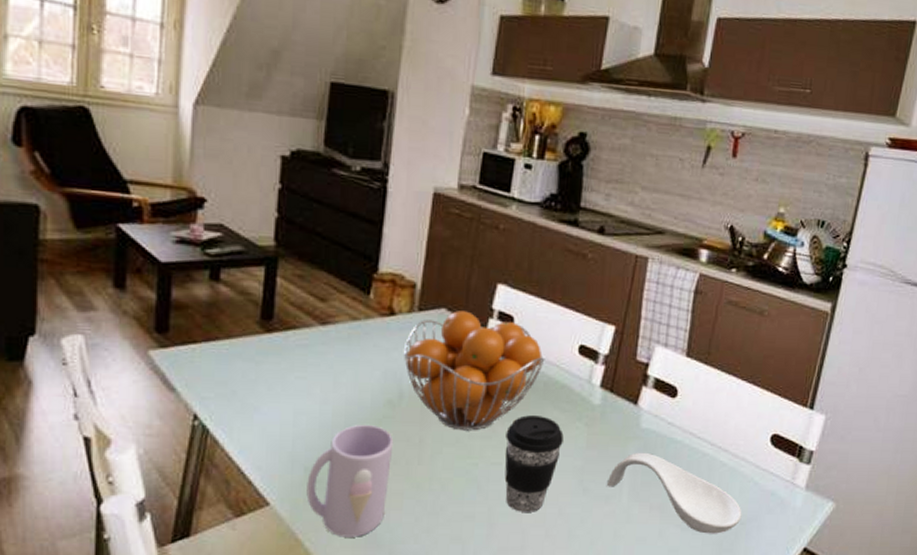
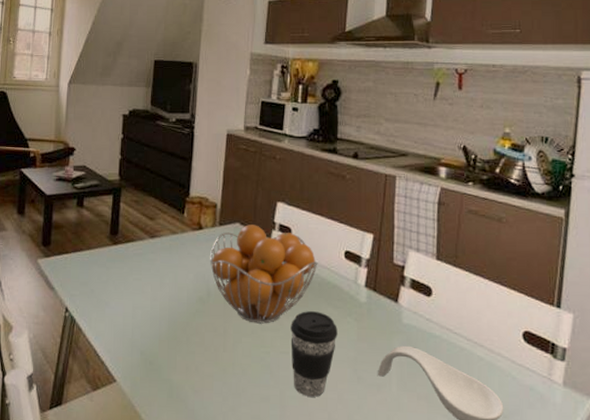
mug: present [306,424,394,537] -> none [142,317,205,412]

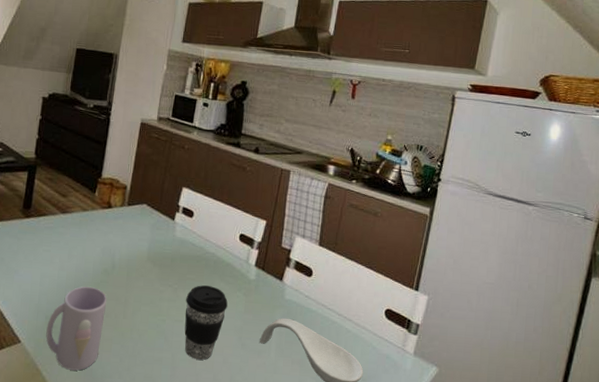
mug: none [142,317,205,412] -> present [46,286,107,371]
fruit basket: present [209,224,318,324] -> none [116,206,215,295]

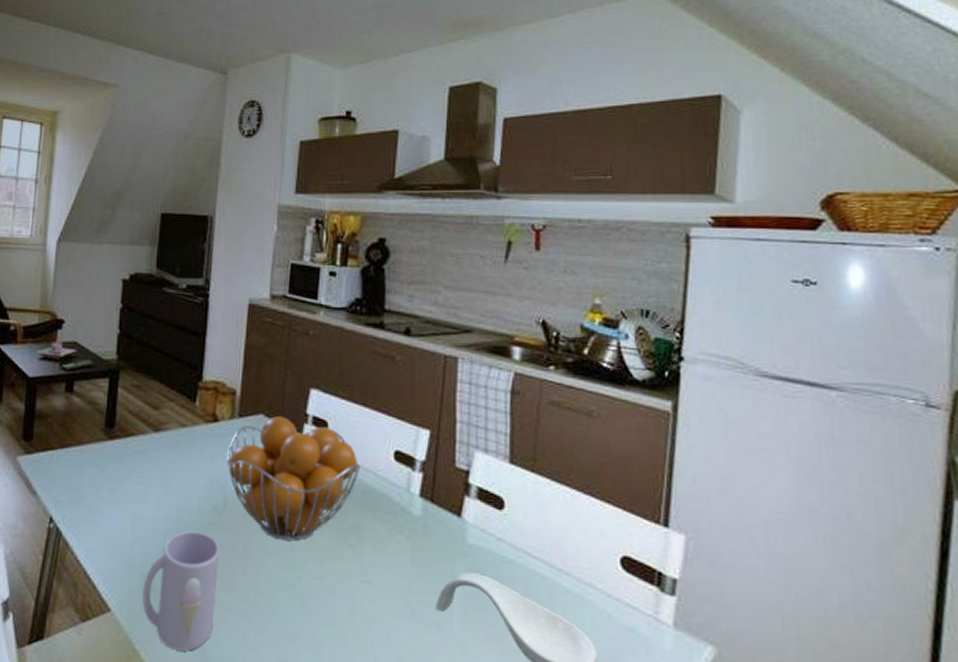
fruit basket: none [116,206,215,295] -> present [226,416,361,542]
coffee cup: present [184,285,228,360] -> none [327,526,385,636]

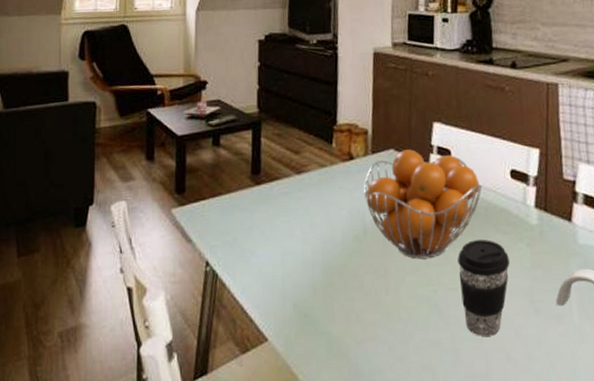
mug: present [142,531,220,651] -> none [296,259,364,369]
coffee cup: none [327,526,385,636] -> present [457,239,510,336]

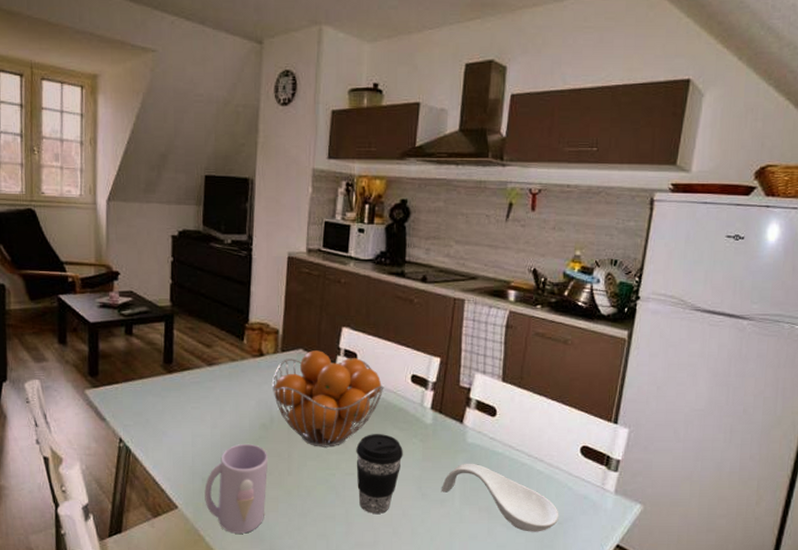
mug: none [296,259,364,369] -> present [204,443,269,534]

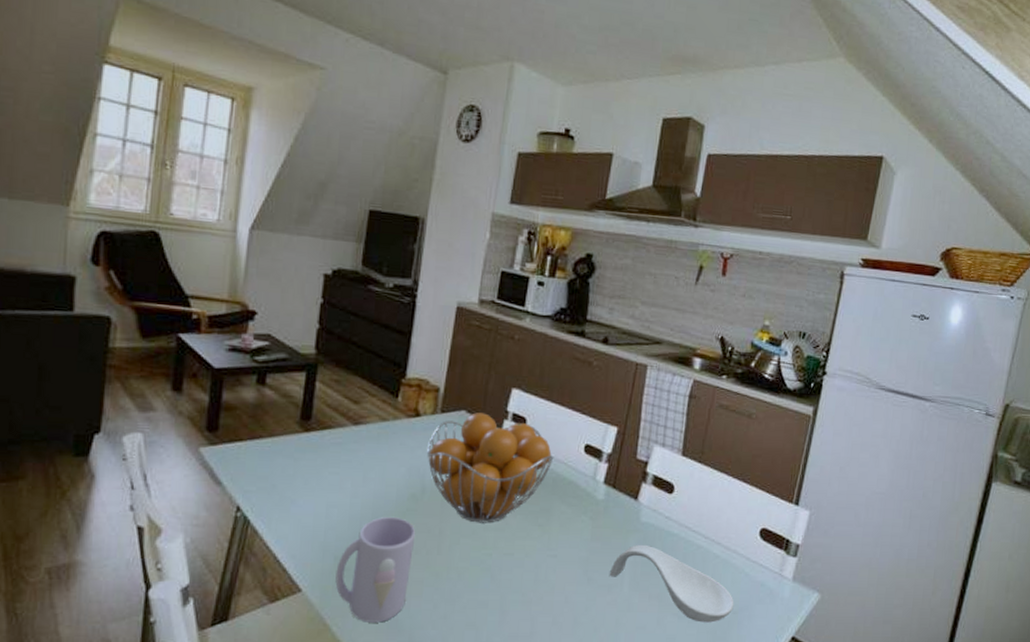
coffee cup: present [356,434,403,514] -> none [516,509,570,600]

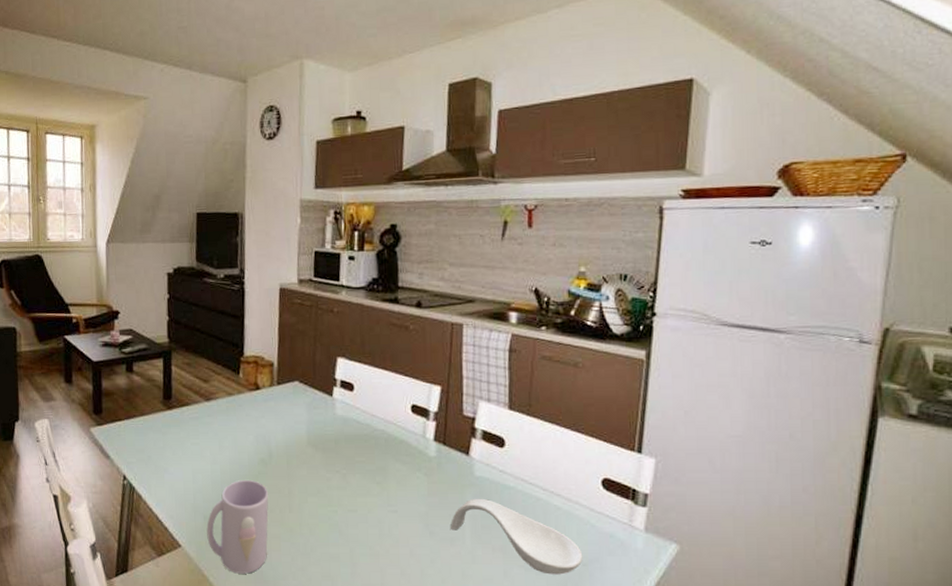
fruit basket: present [426,412,554,524] -> none [269,382,384,483]

